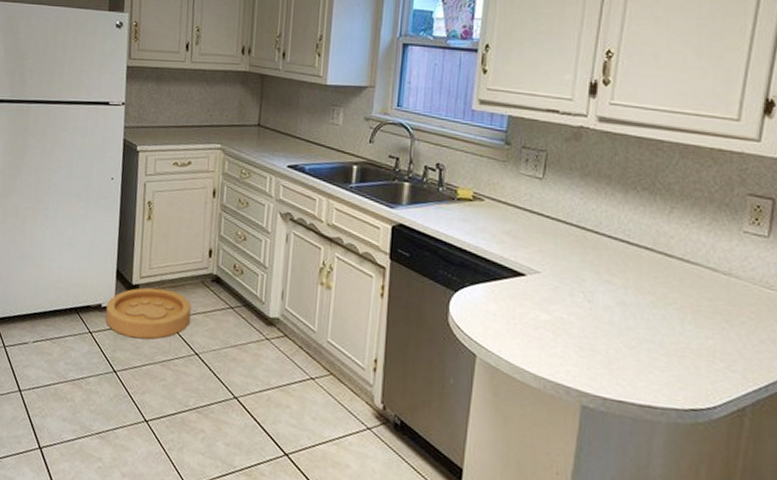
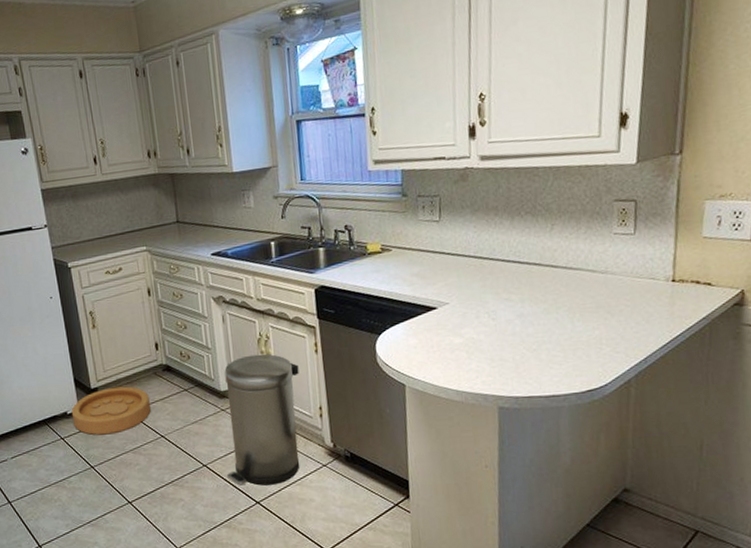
pedal bin: none [258,283,359,439] -> present [224,353,300,486]

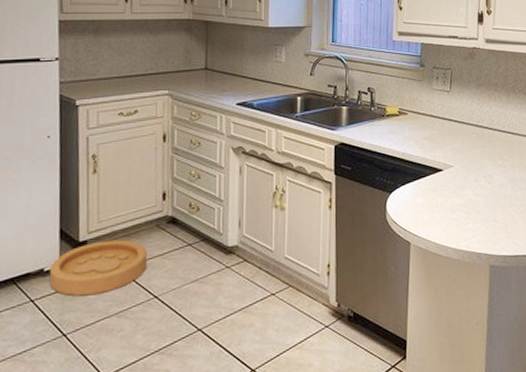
pedal bin: present [224,353,300,486] -> none [223,208,311,352]

